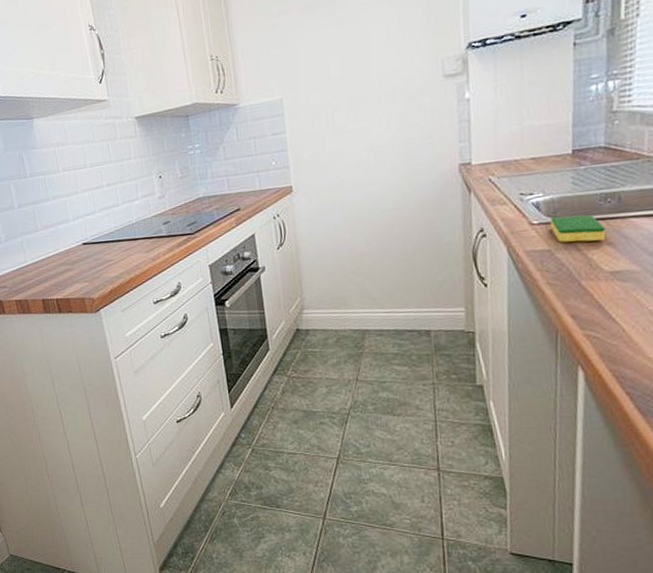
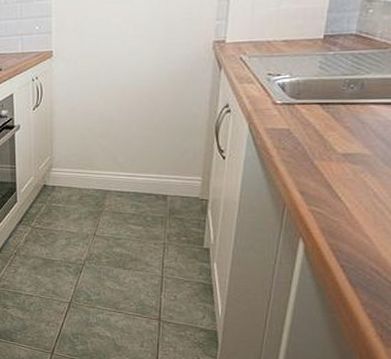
dish sponge: present [550,214,606,243] -> none [293,98,345,125]

